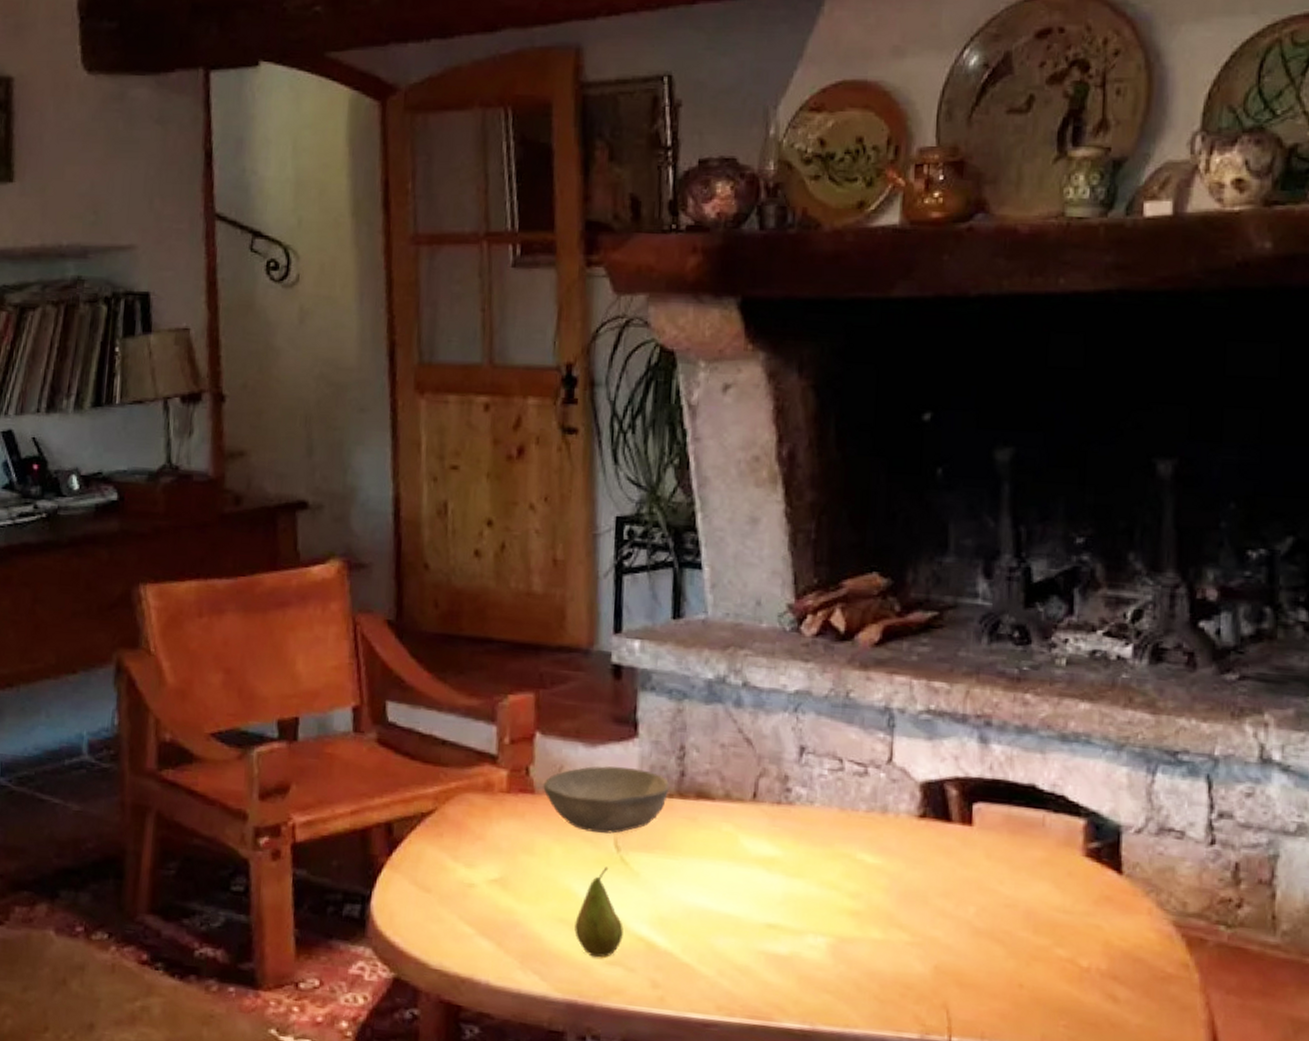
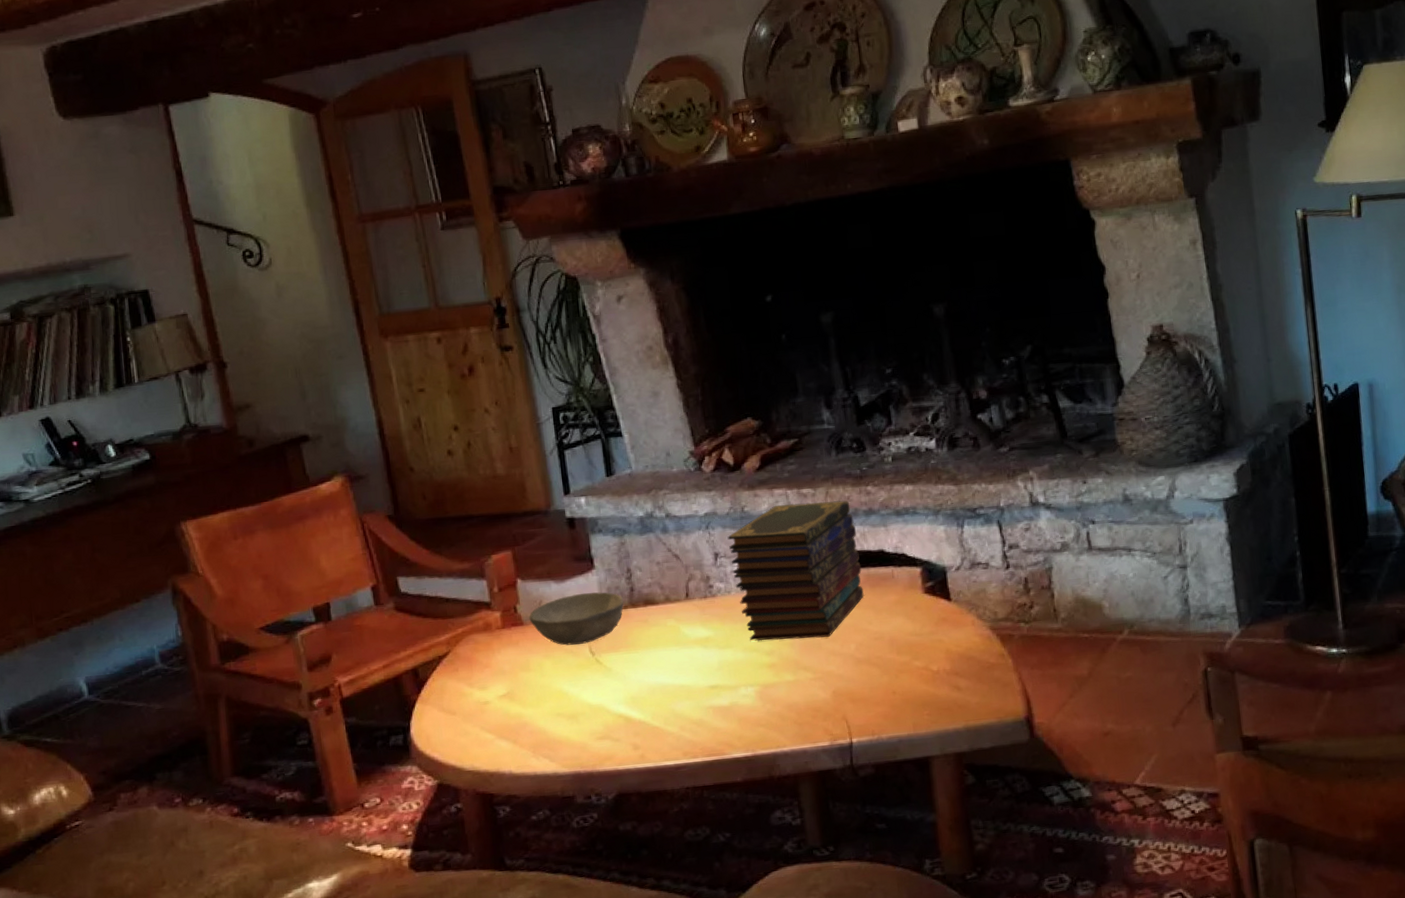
fruit: present [574,866,623,958] -> none [569,668,607,737]
book stack: none [821,696,1002,890] -> present [727,500,864,642]

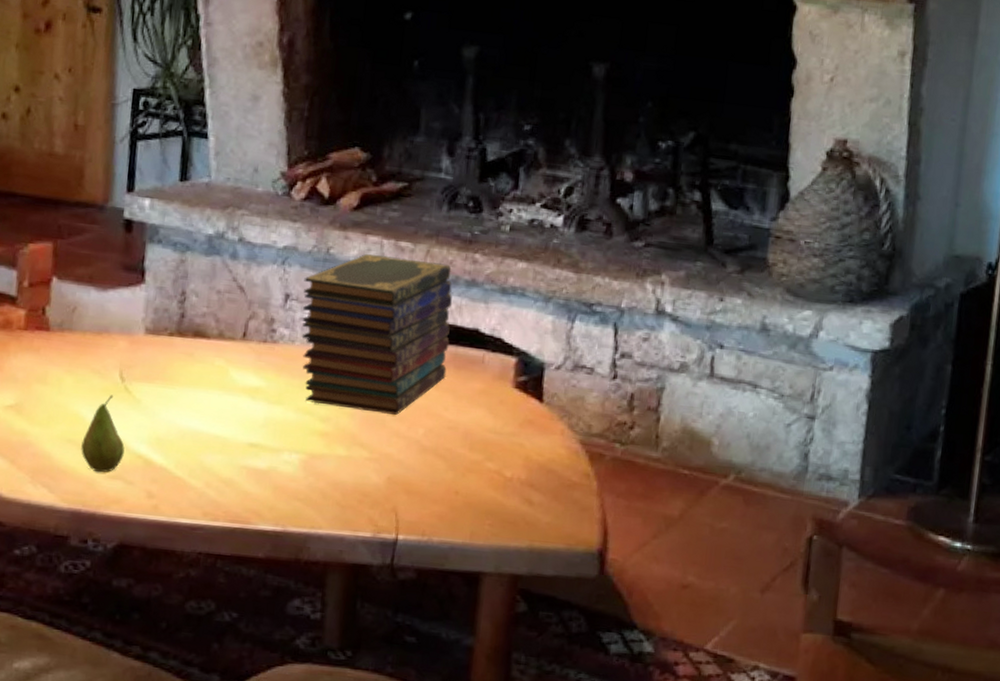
bowl: present [529,592,624,645] -> none [57,308,171,367]
fruit: none [569,668,607,737] -> present [81,394,125,473]

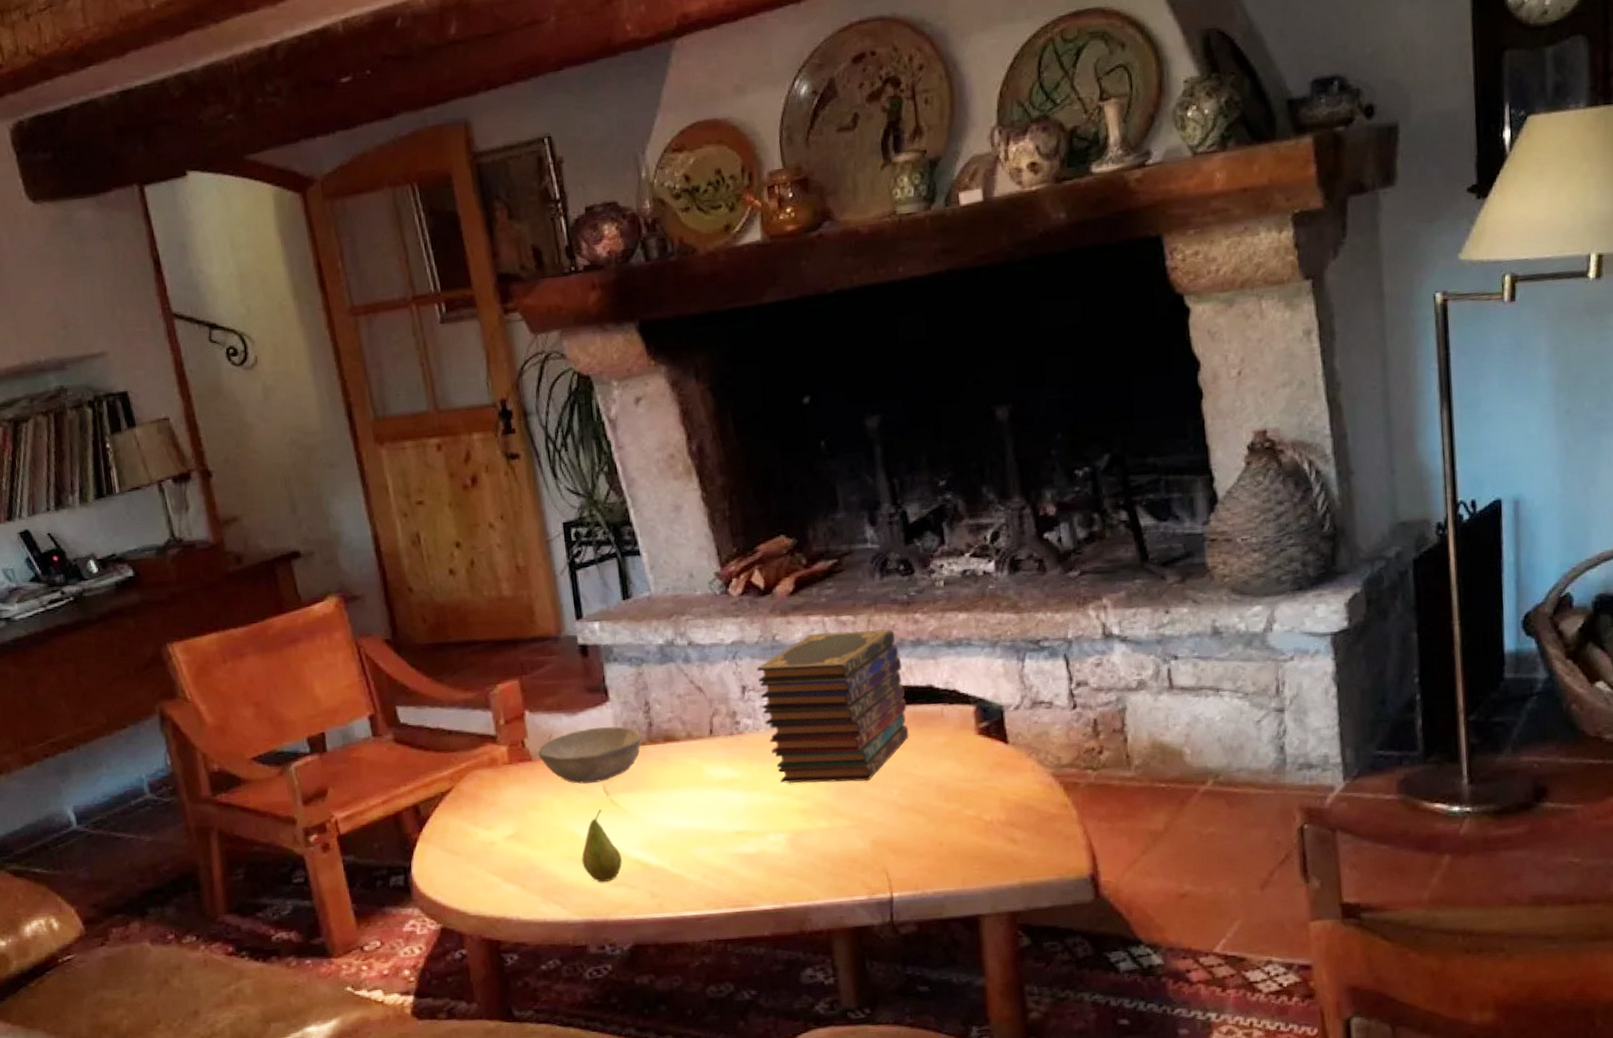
bowl: none [57,308,171,367] -> present [538,726,642,784]

